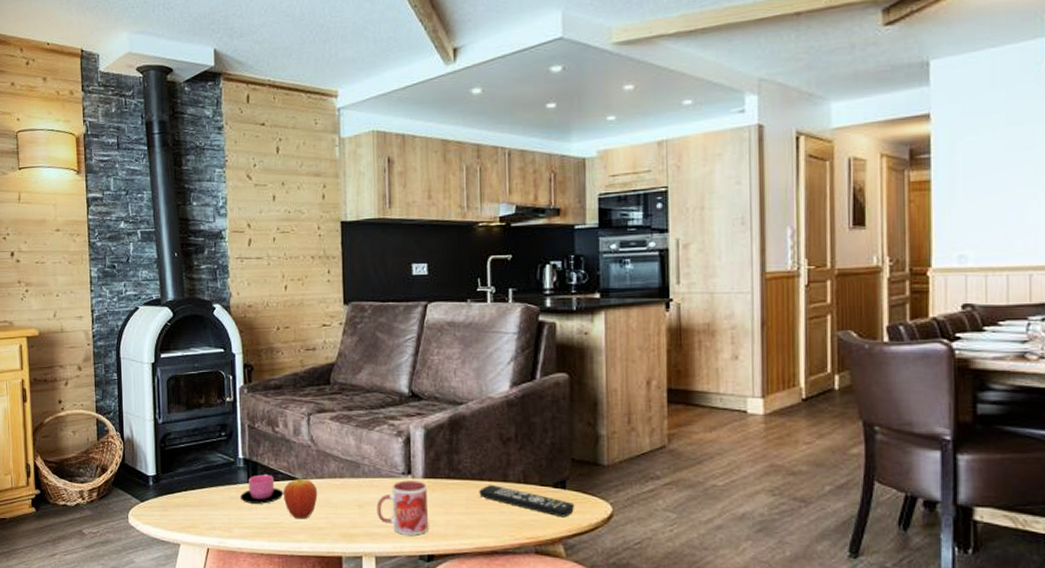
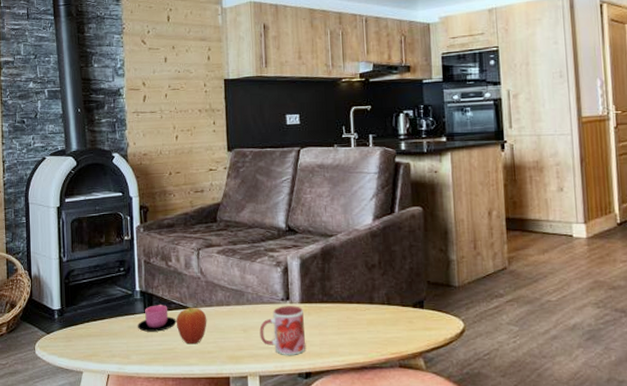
remote control: present [479,485,575,518] -> none [349,307,432,334]

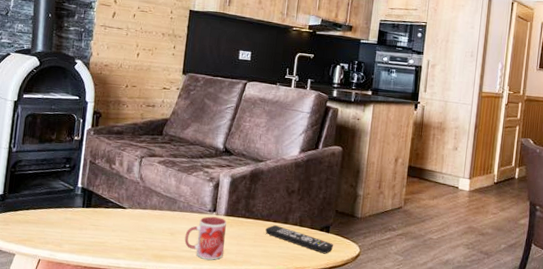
cup: present [137,304,177,332] -> none [73,201,111,226]
fruit: present [176,307,207,344] -> none [110,207,140,241]
remote control: none [349,307,432,334] -> present [265,225,334,254]

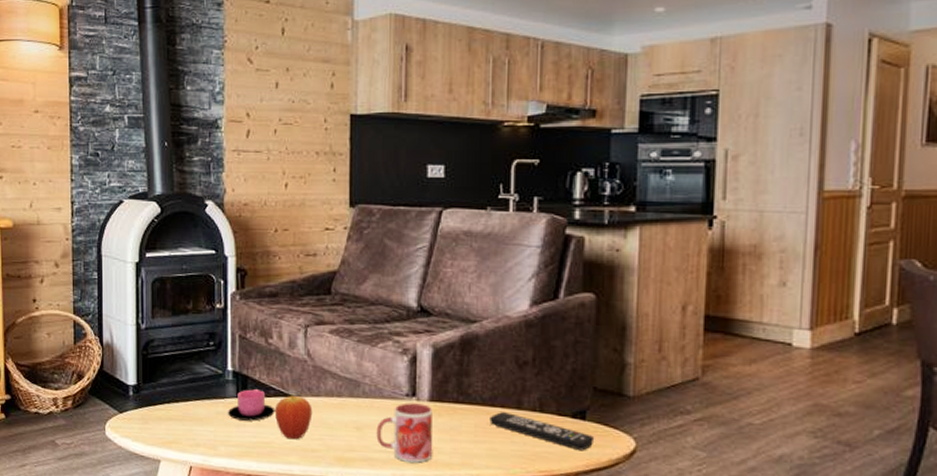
cup: none [73,201,111,226] -> present [227,388,275,421]
fruit: none [110,207,140,241] -> present [275,395,313,440]

